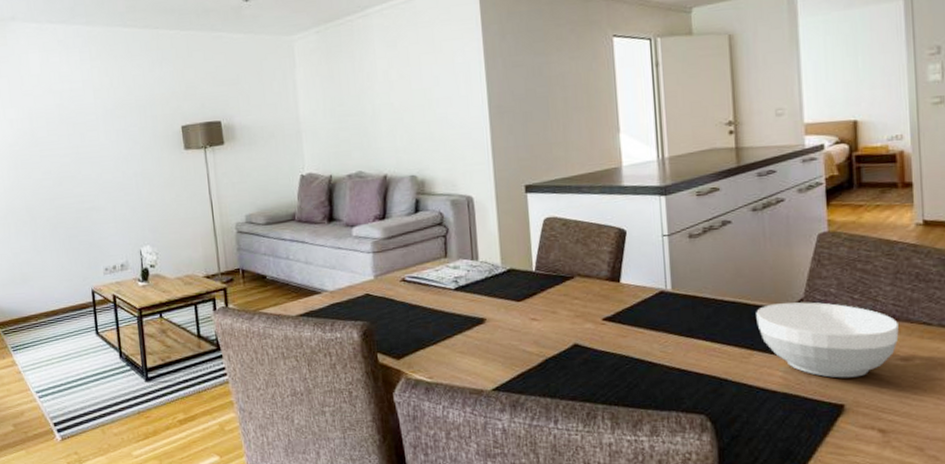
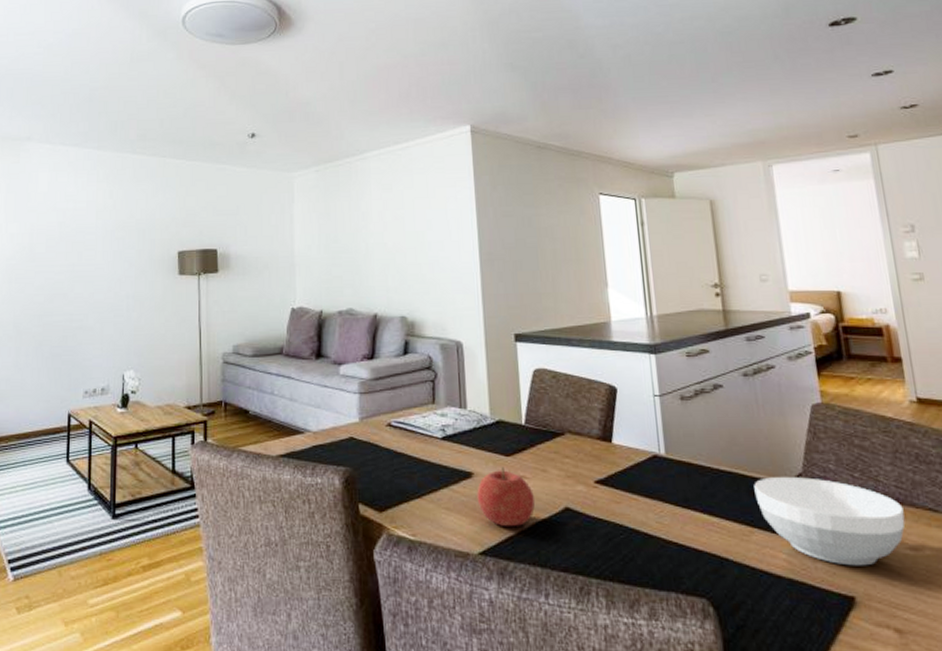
fruit: none [489,311,546,365] -> present [477,467,536,527]

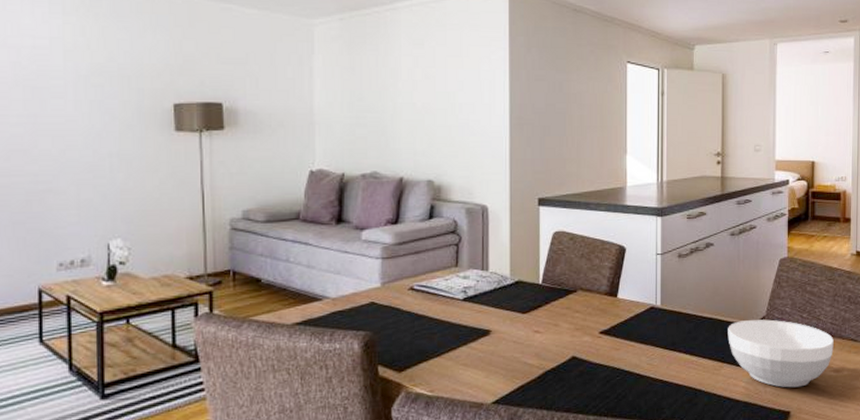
fruit: present [477,467,536,527] -> none [493,324,546,378]

